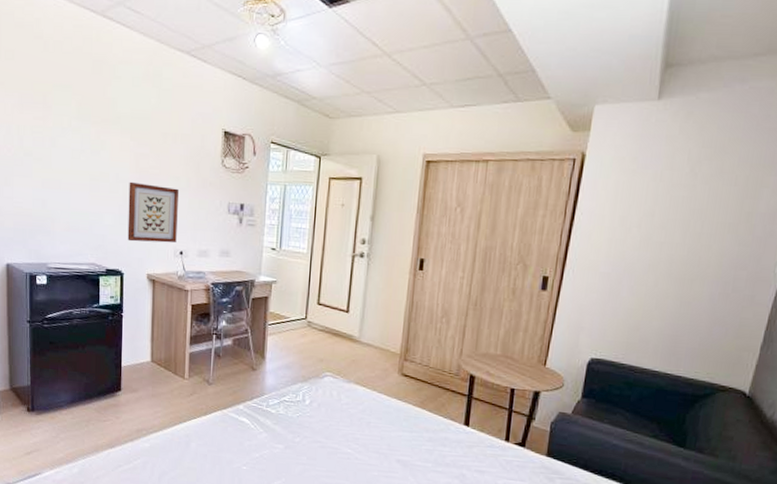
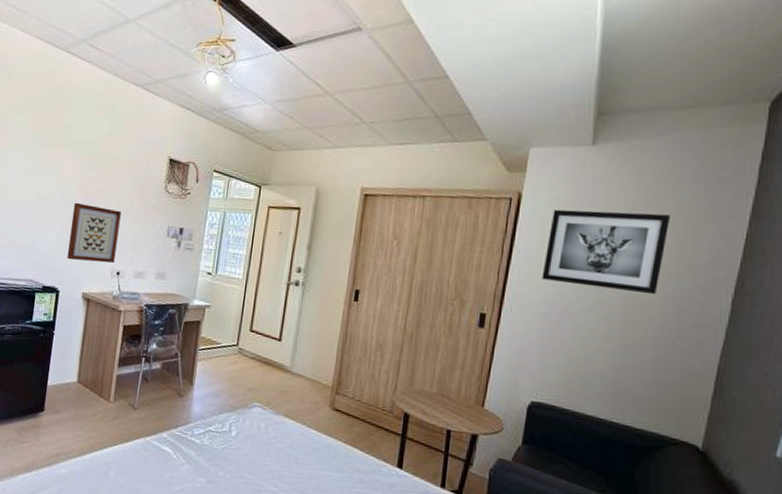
wall art: none [603,168,733,251] -> present [541,209,671,295]

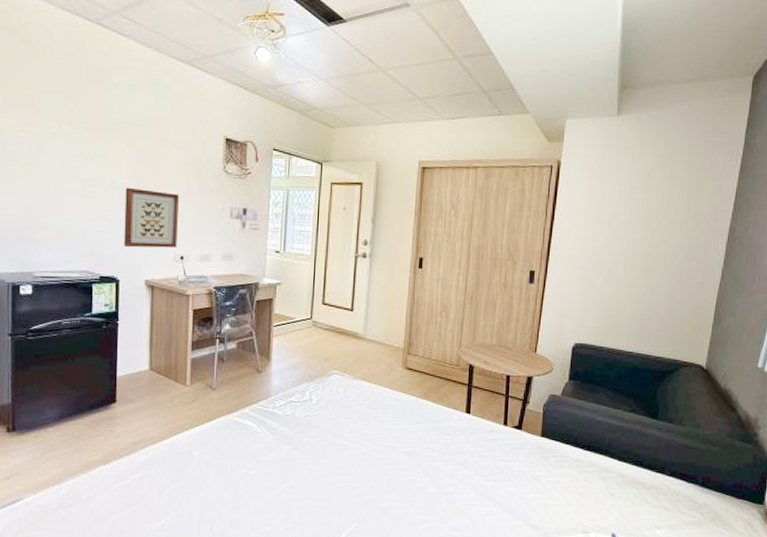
wall art: present [541,209,671,295] -> none [579,174,680,244]

